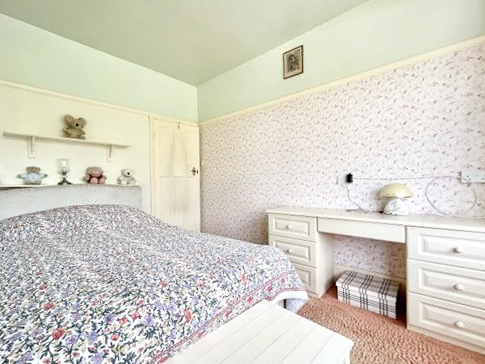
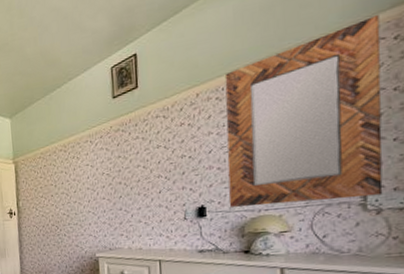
home mirror: none [367,40,472,176] -> present [224,14,383,207]

